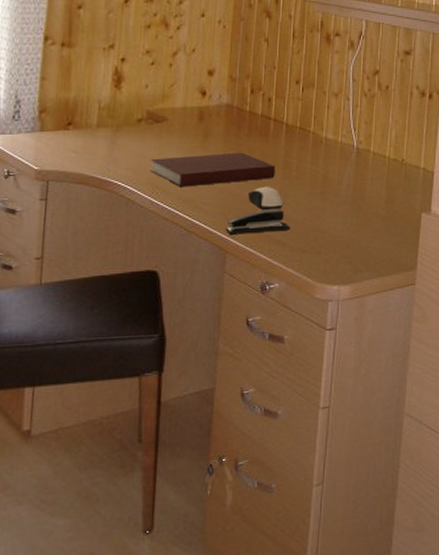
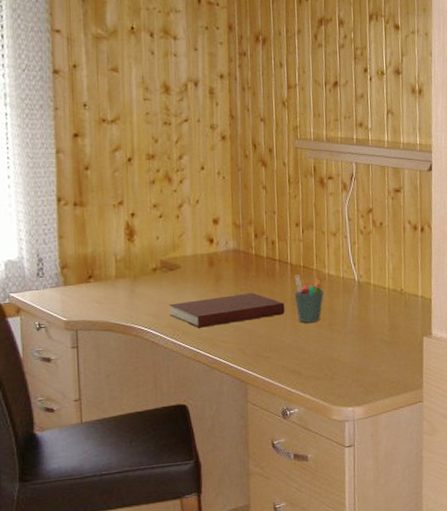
stapler: present [225,208,290,235] -> none [244,341,304,368]
computer mouse: present [248,186,283,210] -> none [262,322,295,344]
pen holder: none [287,136,319,189] -> present [294,275,324,323]

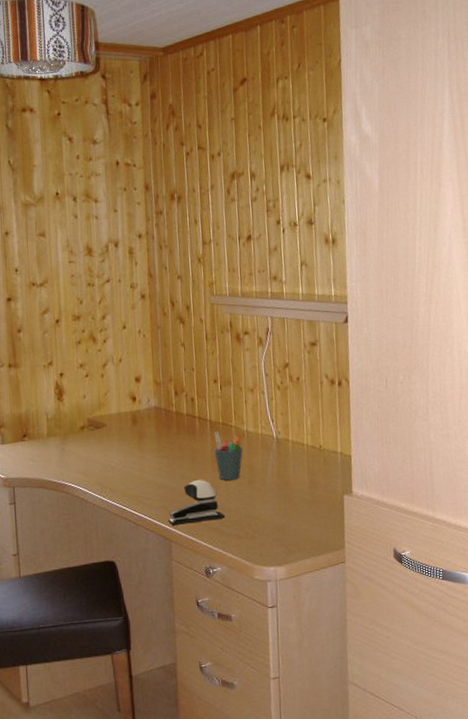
notebook: present [169,292,285,328] -> none [97,450,206,485]
stapler: none [244,341,304,368] -> present [168,499,225,525]
computer mouse: none [262,322,295,344] -> present [184,479,216,501]

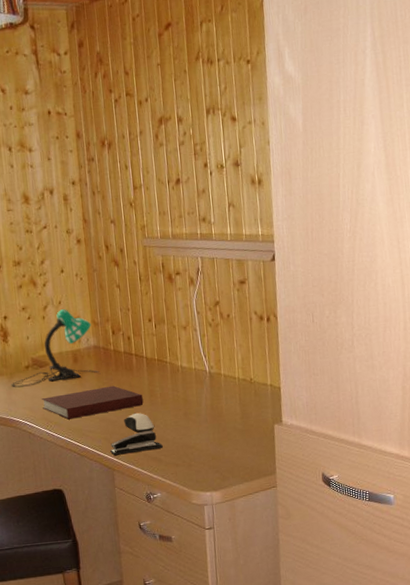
desk lamp: none [64,367,160,450] -> present [11,309,100,388]
notebook: none [97,450,206,485] -> present [42,385,144,420]
pen holder: present [214,432,243,481] -> none [150,367,178,413]

